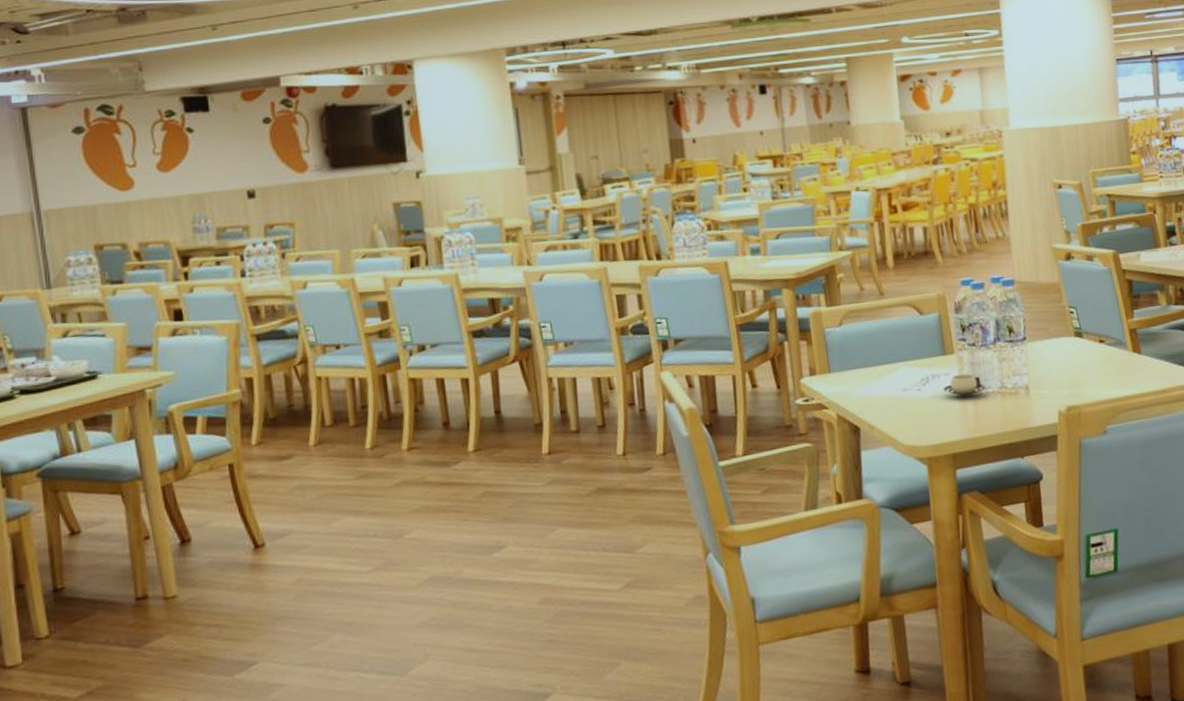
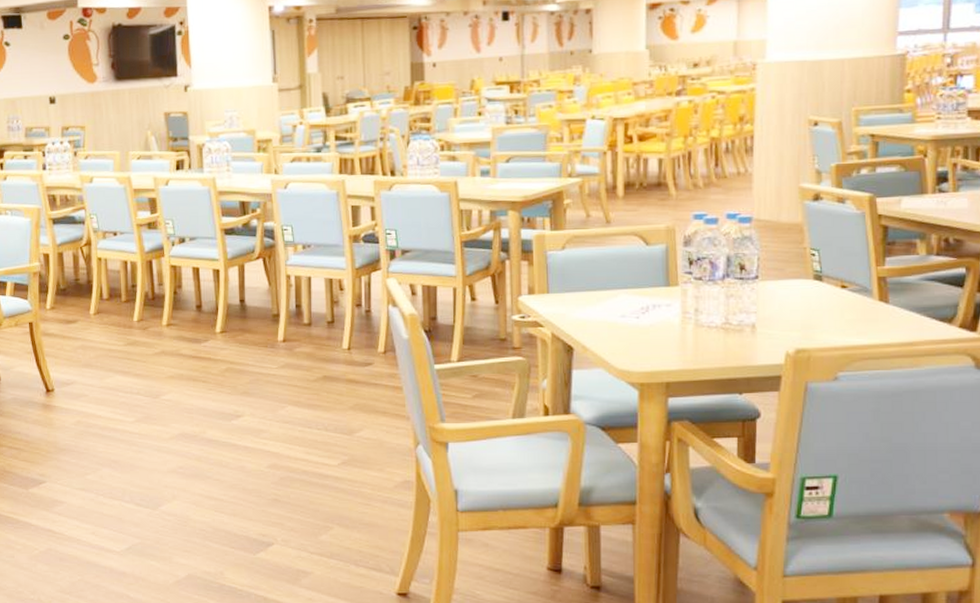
cup: present [943,373,986,397] -> none [663,306,708,329]

